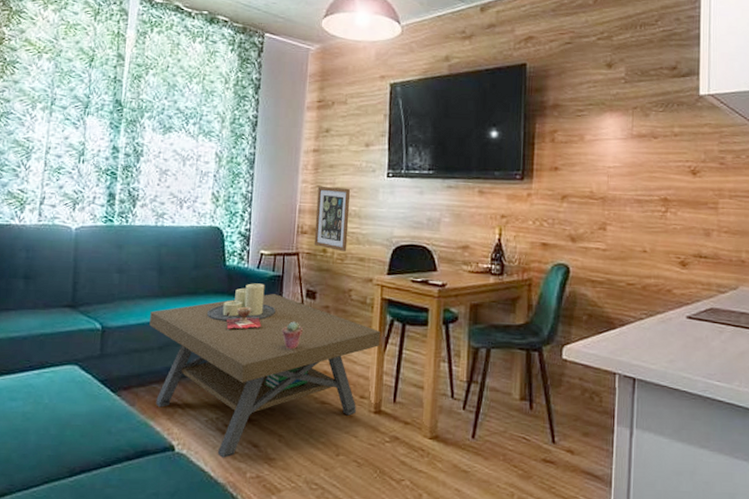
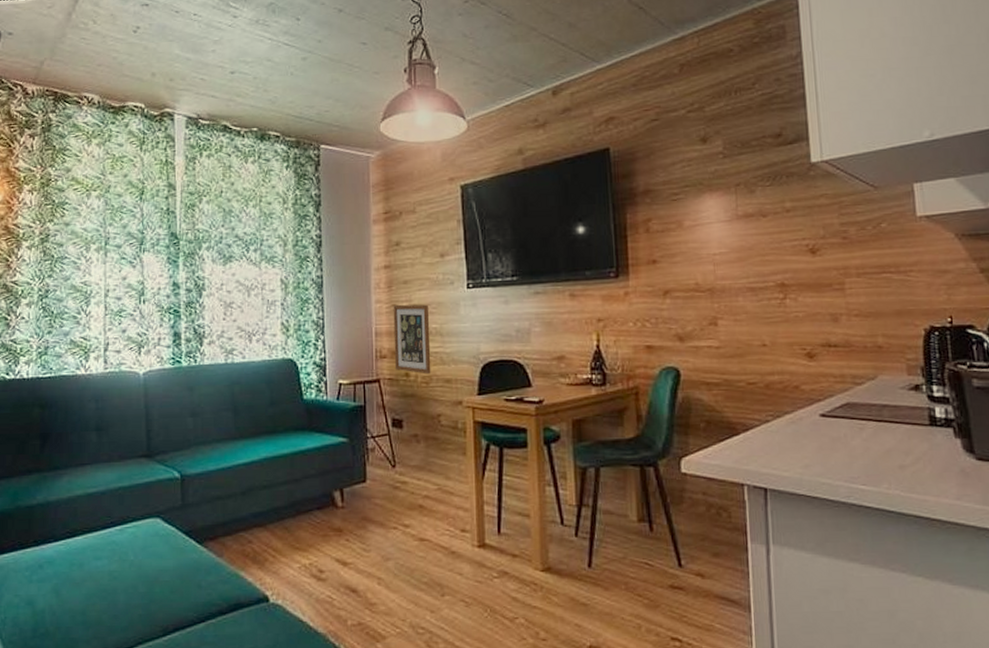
coffee table: present [149,283,381,458] -> none [229,416,477,606]
decorative bowl: present [226,306,261,329] -> none [309,442,347,468]
potted succulent: present [281,321,303,350] -> none [369,454,392,485]

